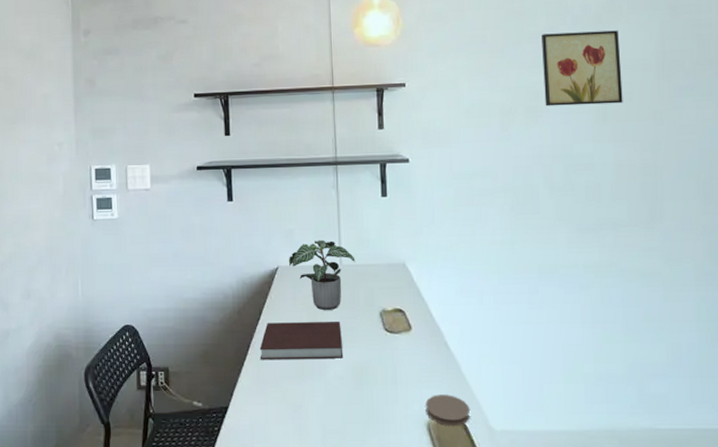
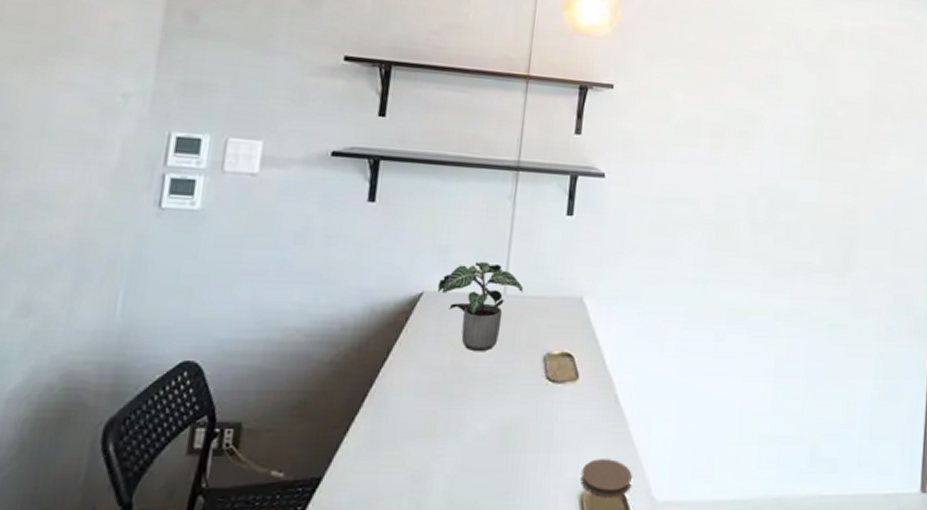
notebook: present [259,321,342,360] -> none [378,365,494,414]
wall art: present [541,30,623,106] -> none [758,54,838,141]

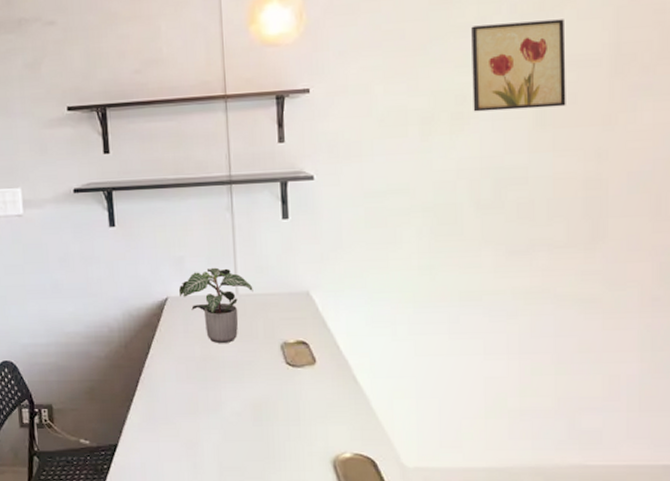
coaster: present [581,459,632,499] -> none [331,431,380,464]
wall art: none [758,54,838,141] -> present [471,19,566,112]

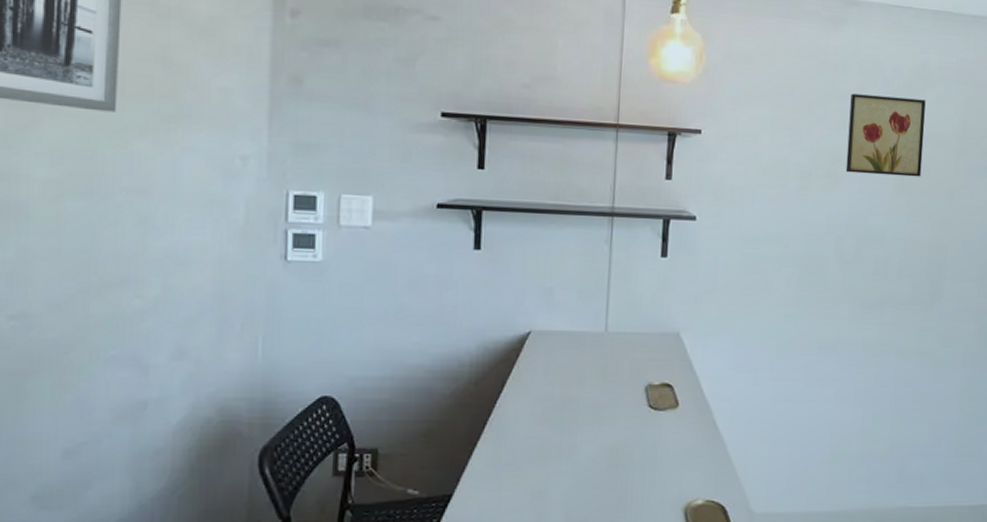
potted plant: present [178,267,253,344] -> none [543,302,624,384]

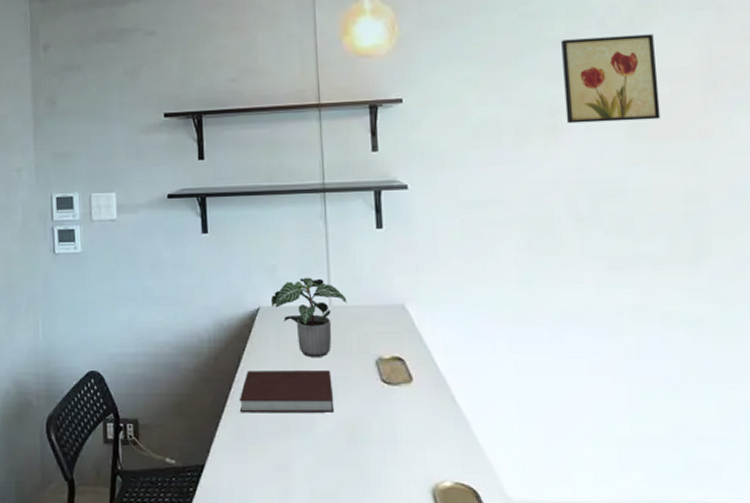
notebook: none [497,395,600,440] -> present [239,369,333,413]
potted plant: none [543,302,624,384] -> present [270,277,347,358]

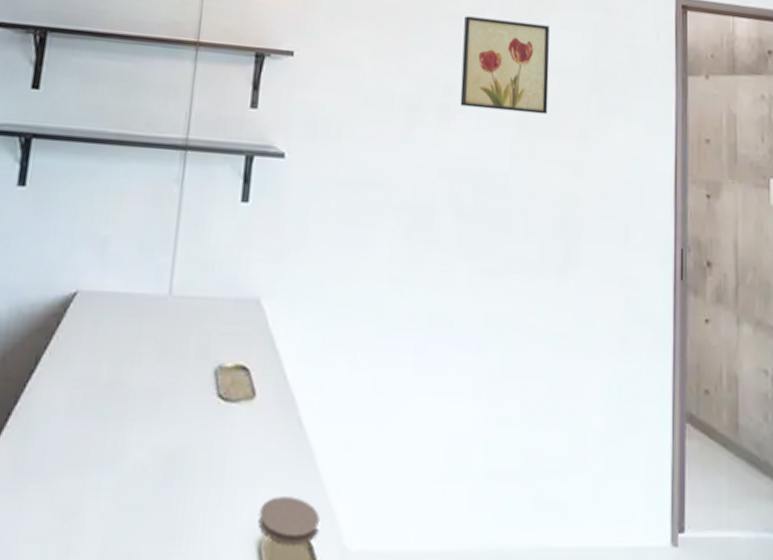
notebook: present [239,369,333,413] -> none [23,377,157,438]
potted plant: present [270,277,347,358] -> none [93,255,192,364]
coaster: none [430,457,482,494] -> present [258,497,319,546]

